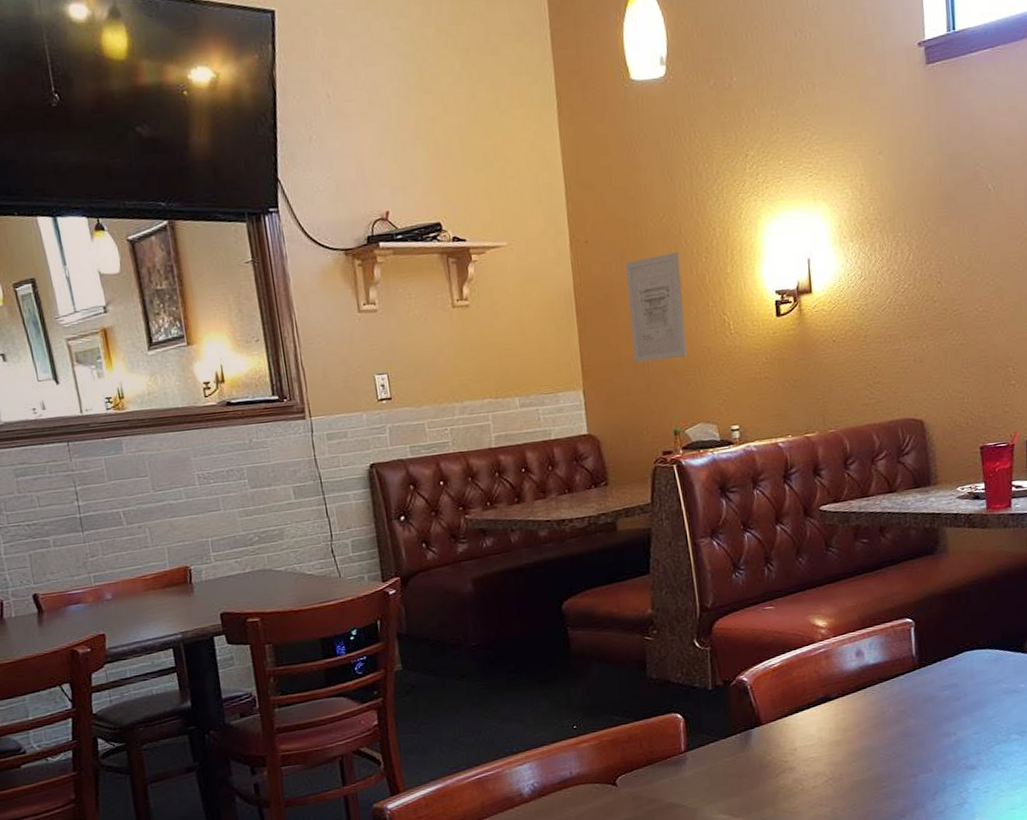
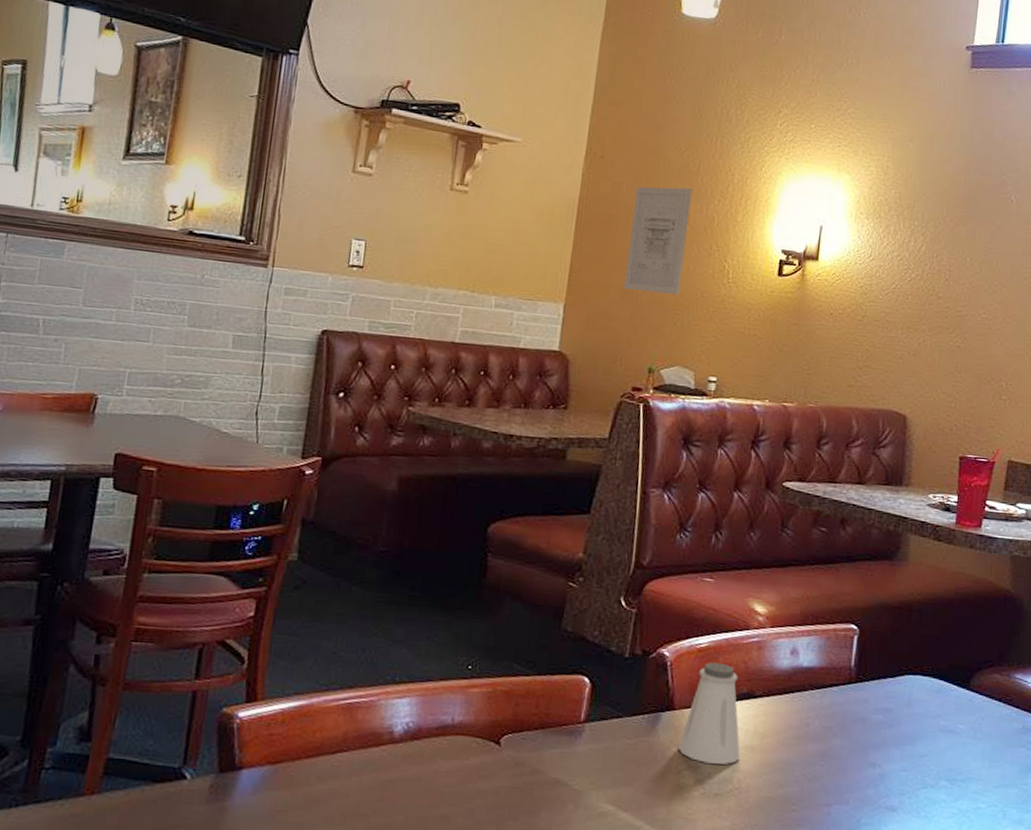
saltshaker: none [772,676,828,764] -> present [678,662,740,764]

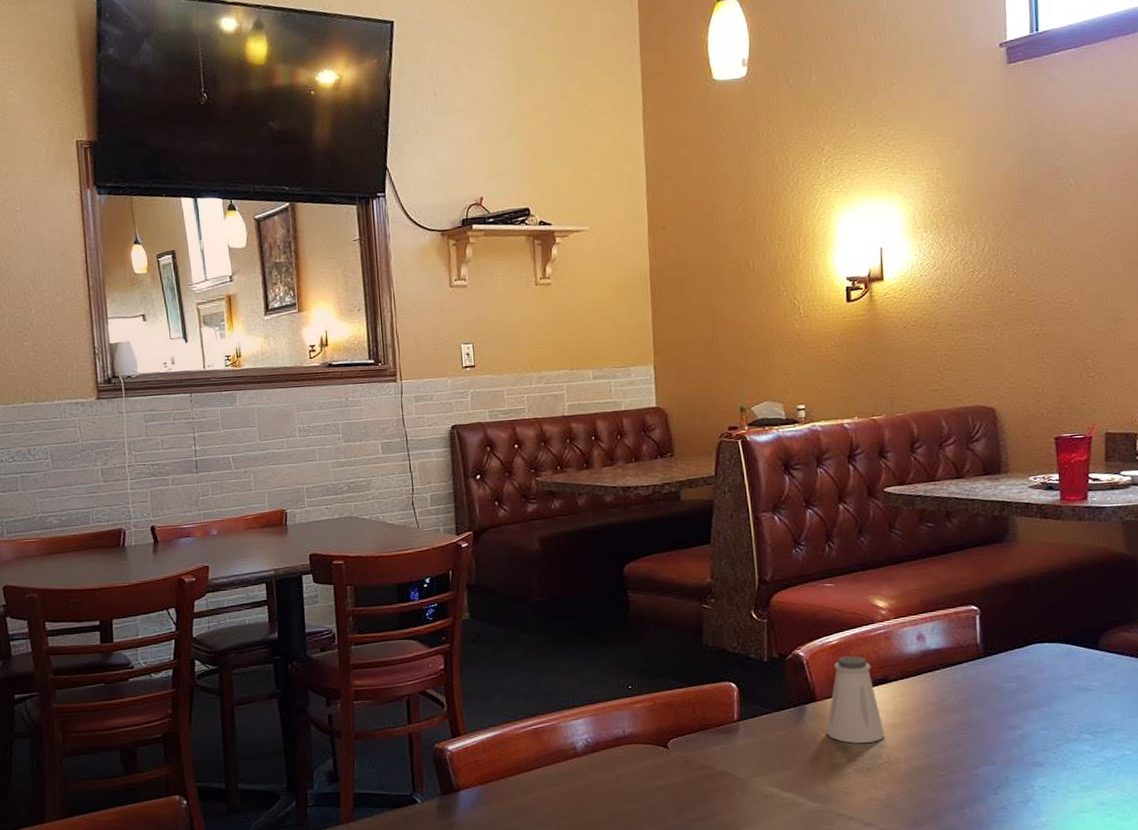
wall art: present [624,186,692,295] -> none [700,239,757,342]

